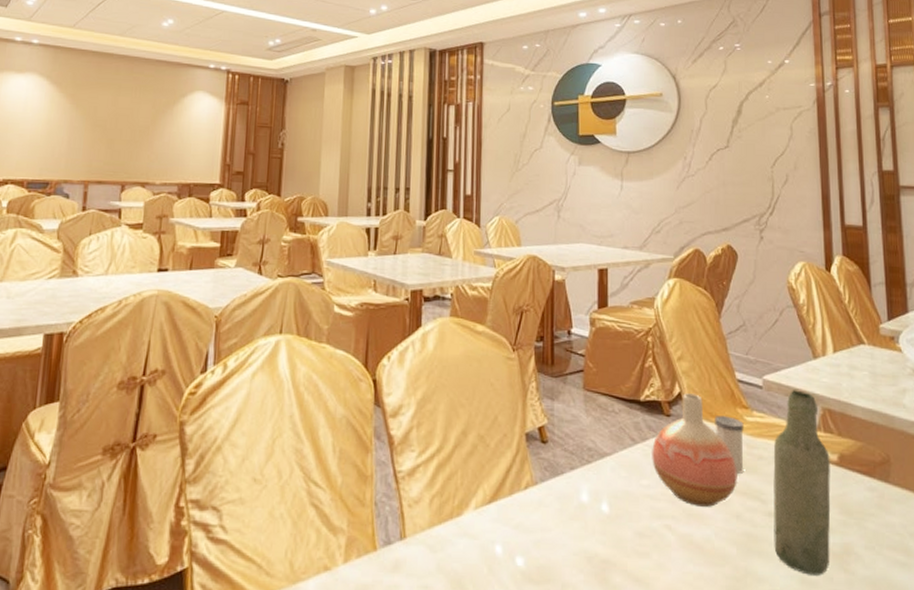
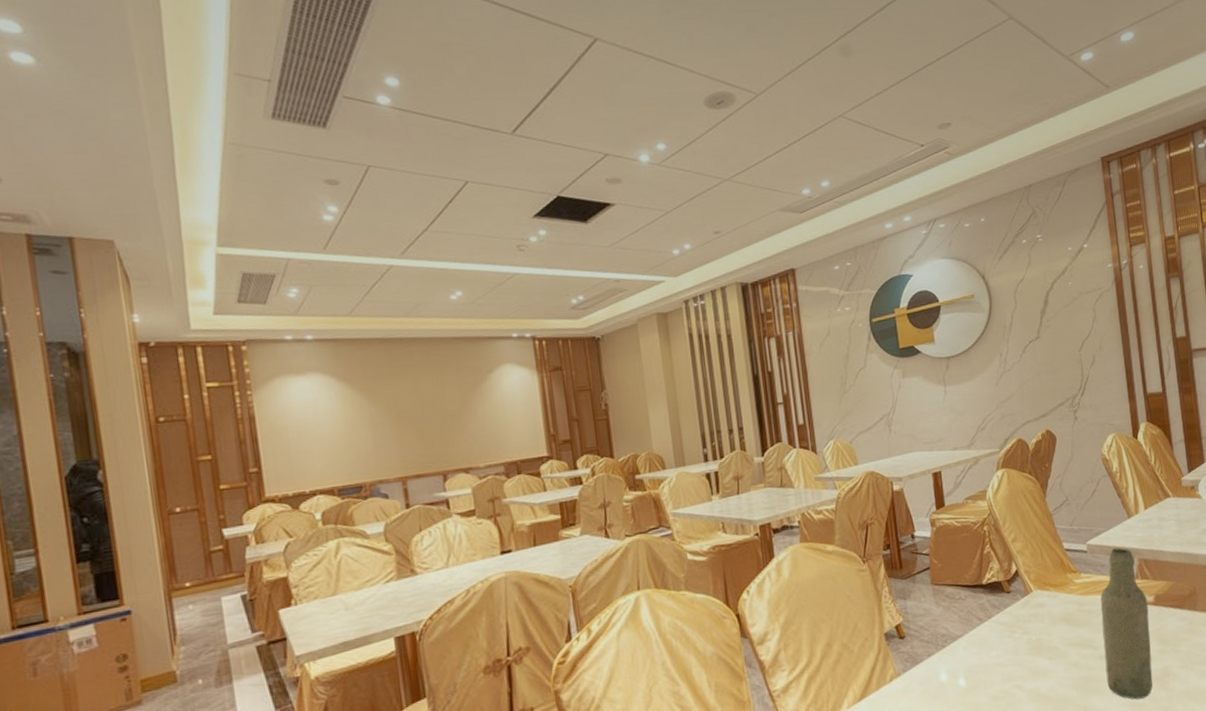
vase: present [652,393,737,507] -> none [997,568,1073,664]
salt shaker: present [715,416,744,474] -> none [1049,582,1077,629]

